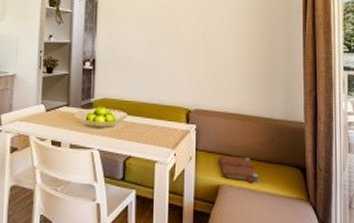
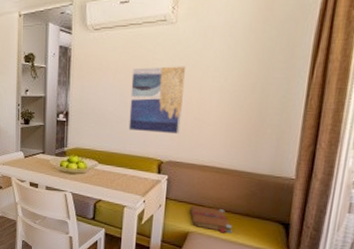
wall art: none [156,16,205,82] -> present [128,66,185,135]

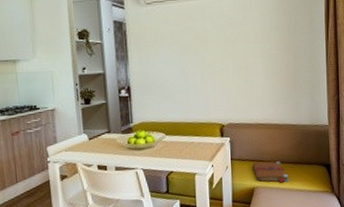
wall art: present [128,66,185,135] -> none [186,35,235,99]

